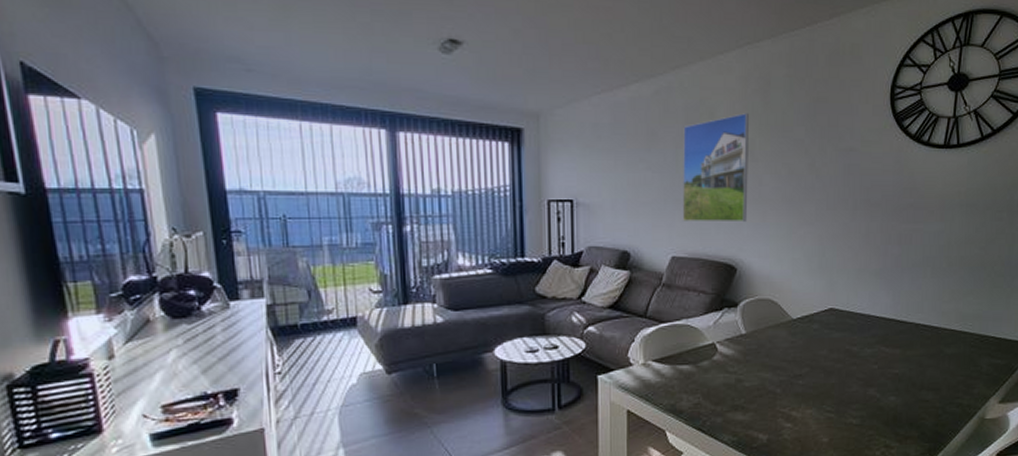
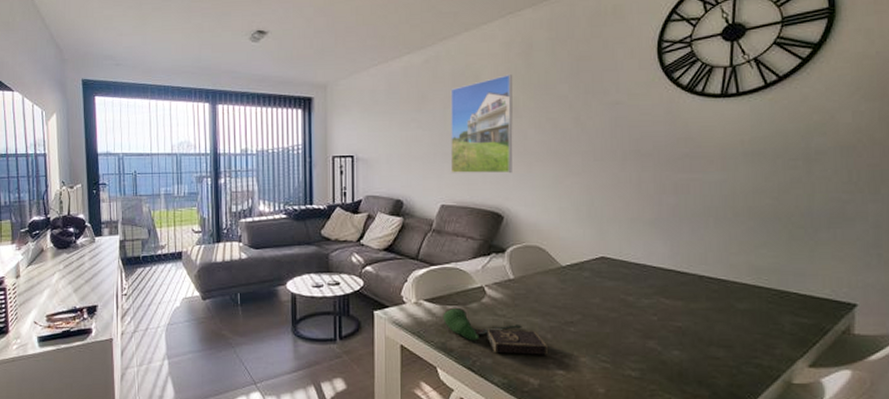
book: none [672,366,777,411] -> present [442,307,548,355]

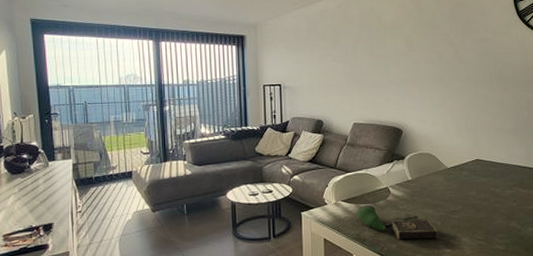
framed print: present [450,74,513,174] -> none [359,17,409,97]

